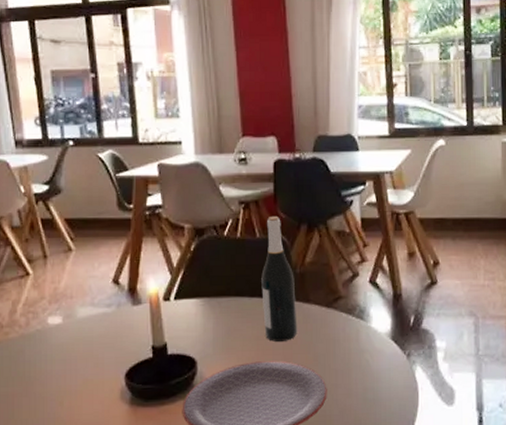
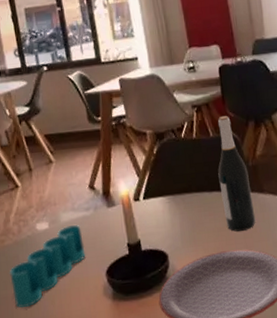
pen holder: none [12,322,103,407] -> present [9,225,86,308]

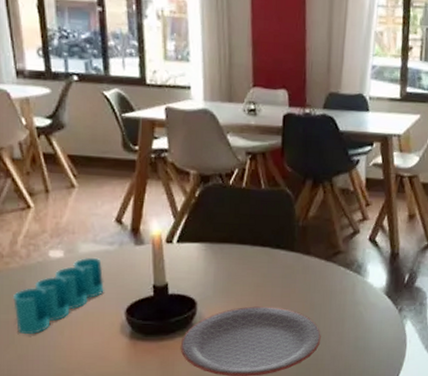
wine bottle: present [218,115,256,232] -> none [264,168,297,289]

